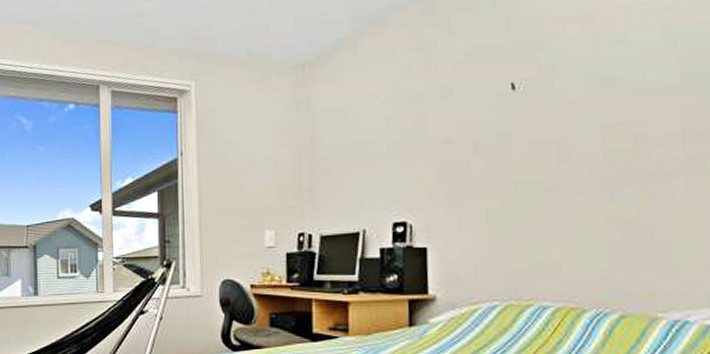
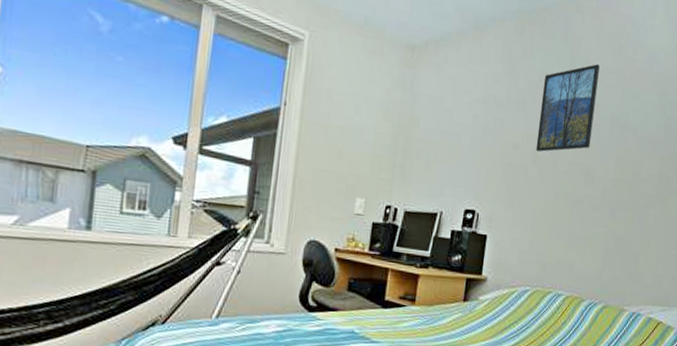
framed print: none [473,17,557,141] -> present [535,64,600,152]

